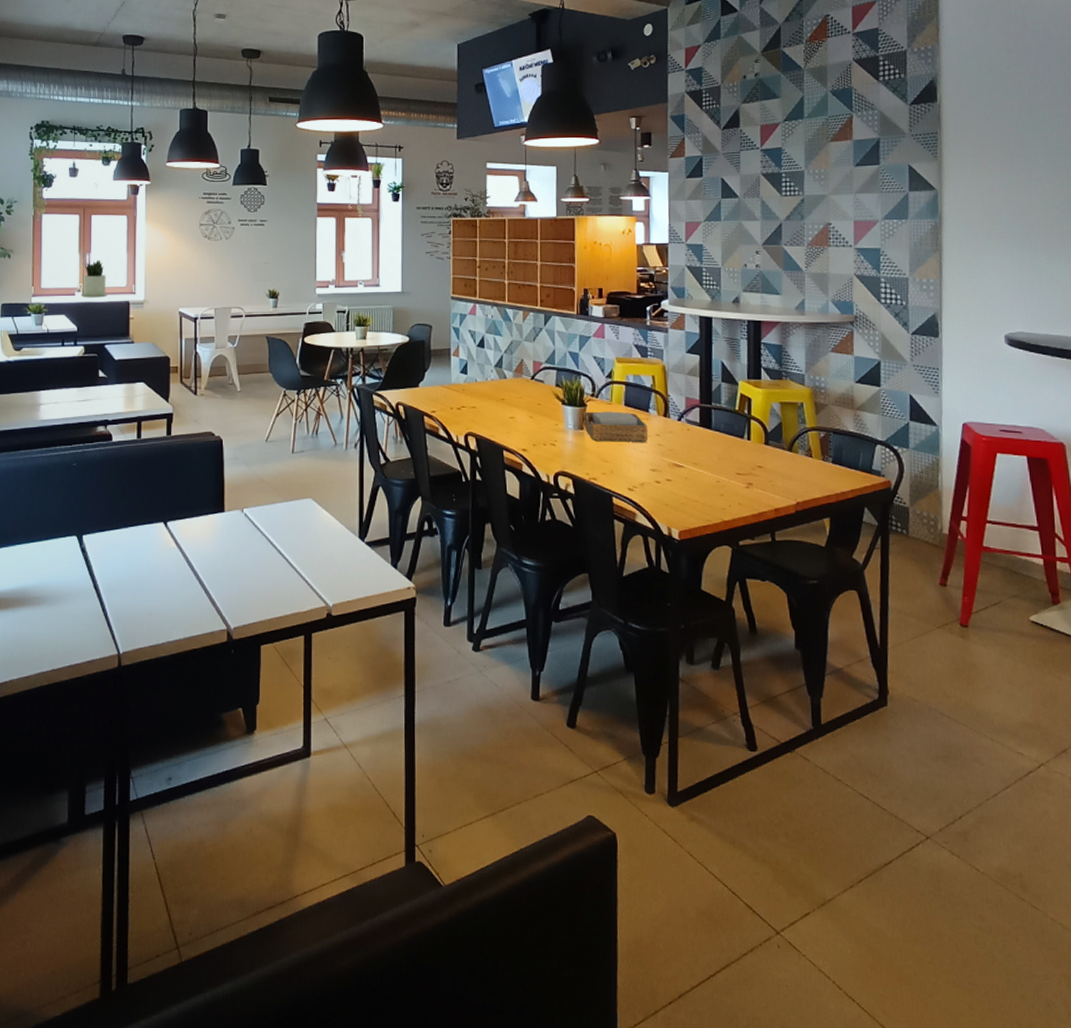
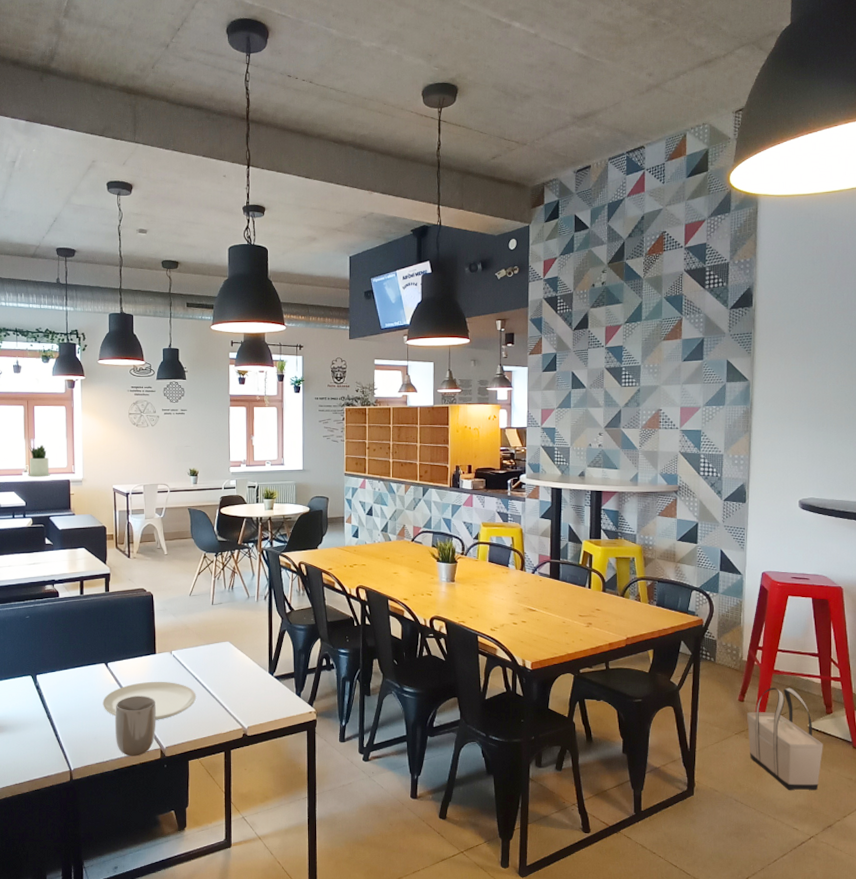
plate: none [160,545,272,594] -> present [103,681,197,720]
cup: none [173,563,223,638] -> present [114,696,156,756]
napkin holder: present [583,411,648,442] -> none [454,566,508,592]
shopping bag: none [951,569,1051,704] -> present [747,687,823,791]

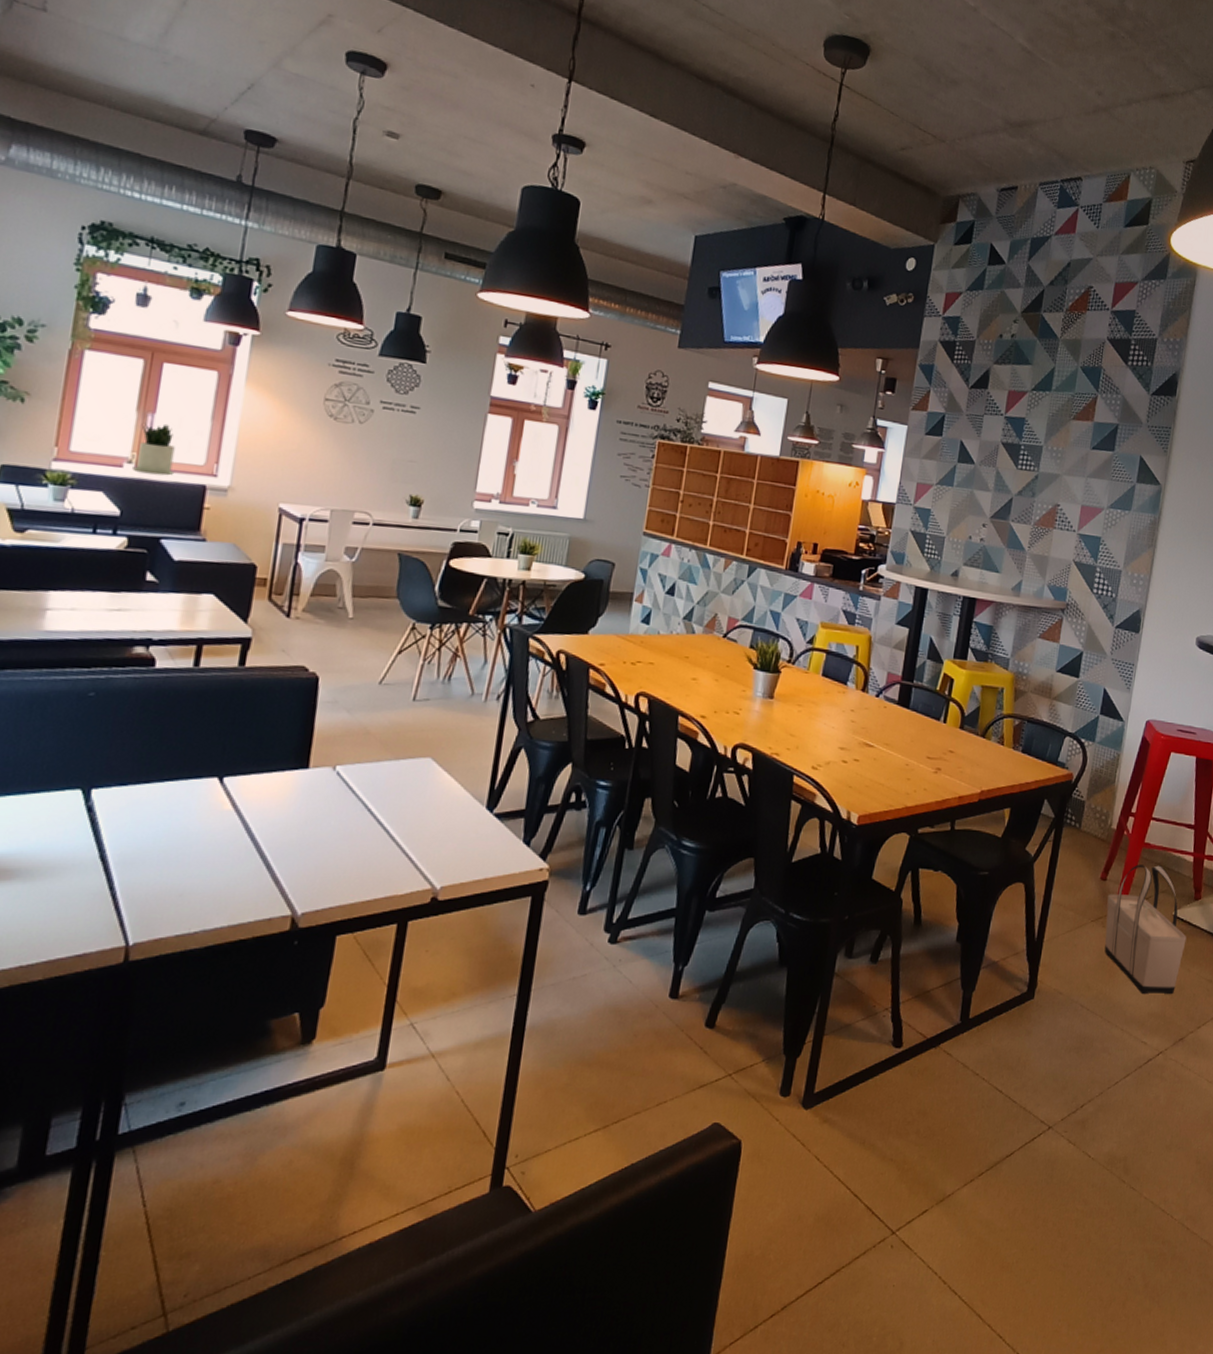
plate: present [103,681,197,720] -> none [203,810,366,871]
cup: present [114,696,156,756] -> none [216,831,296,926]

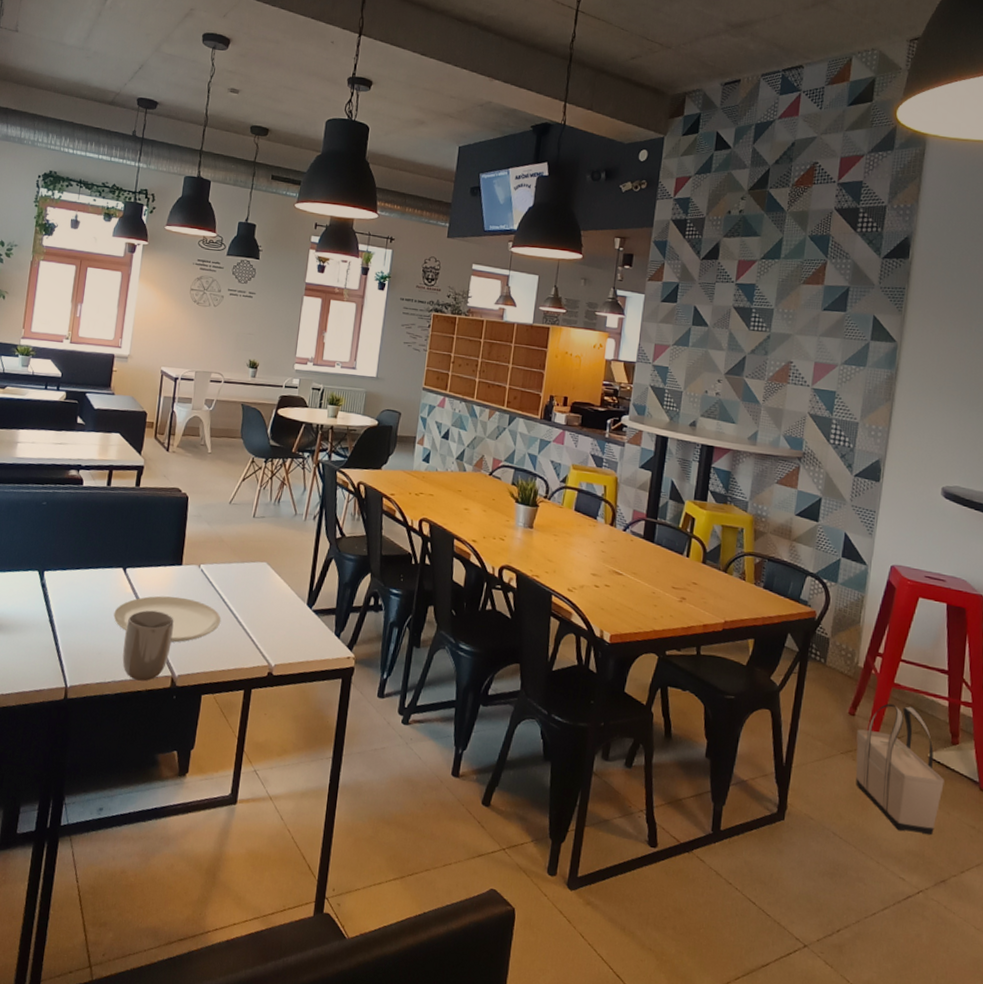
planter: present [132,423,175,476] -> none [69,310,95,348]
plate: none [203,810,366,871] -> present [113,596,221,643]
cup: none [216,831,296,926] -> present [122,610,174,681]

